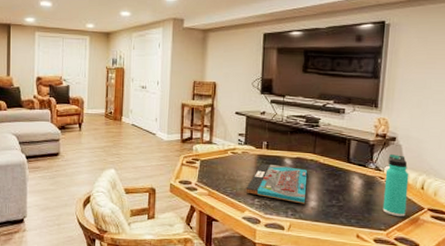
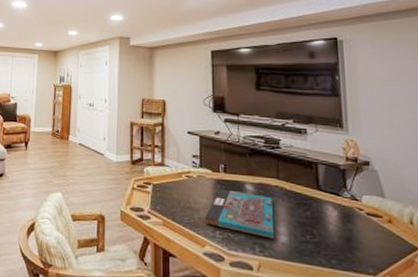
thermos bottle: present [382,153,409,217] -> none [363,180,397,259]

